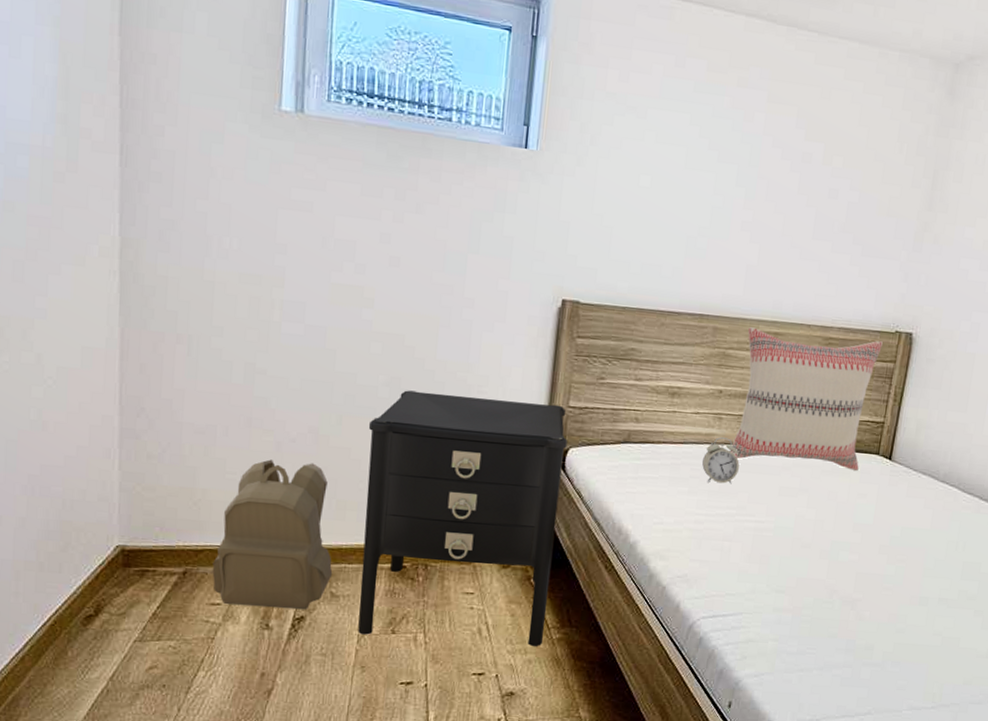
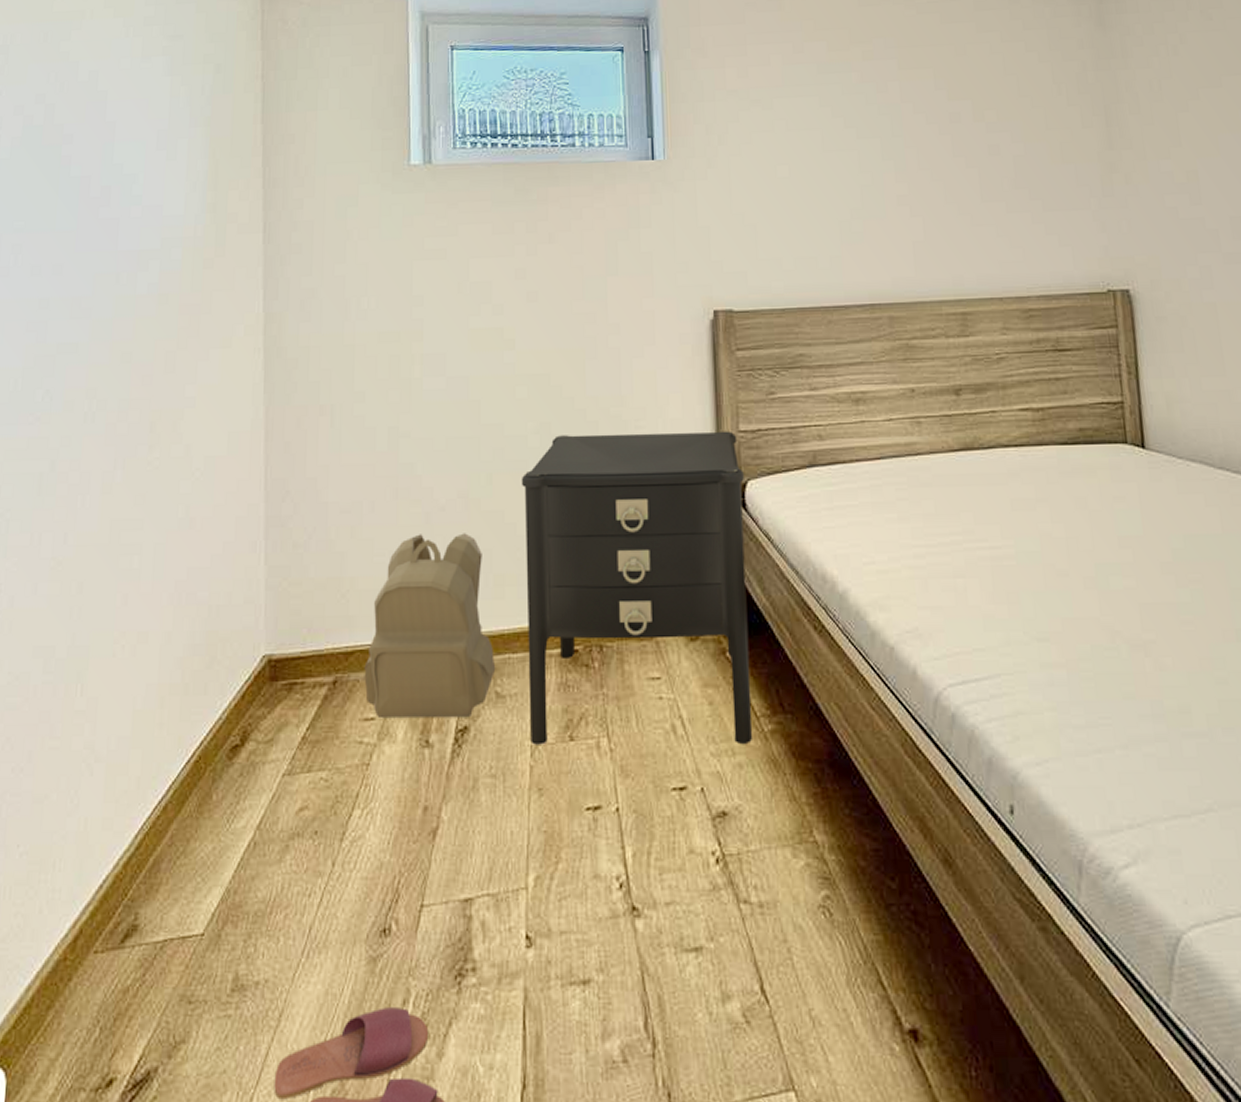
alarm clock: present [702,437,740,484] -> none [908,445,955,504]
pillow: present [731,327,883,471] -> none [930,305,1106,469]

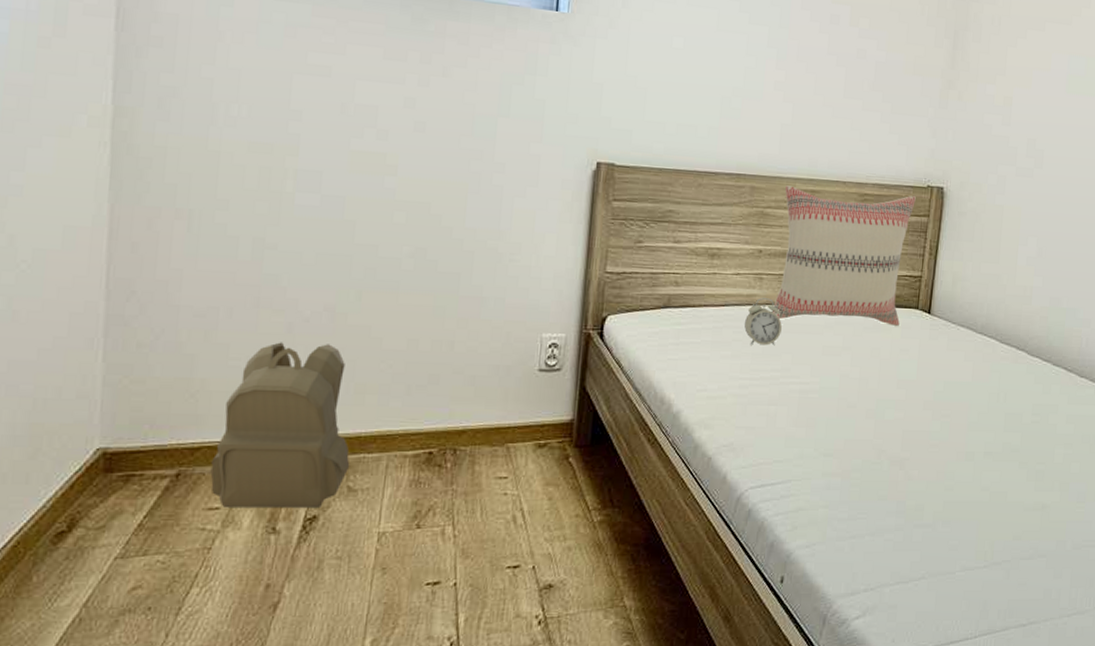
nightstand: present [521,431,752,745] -> none [378,261,605,532]
alarm clock: none [908,445,955,504] -> present [744,298,782,346]
pillow: none [930,305,1106,469] -> present [773,185,916,326]

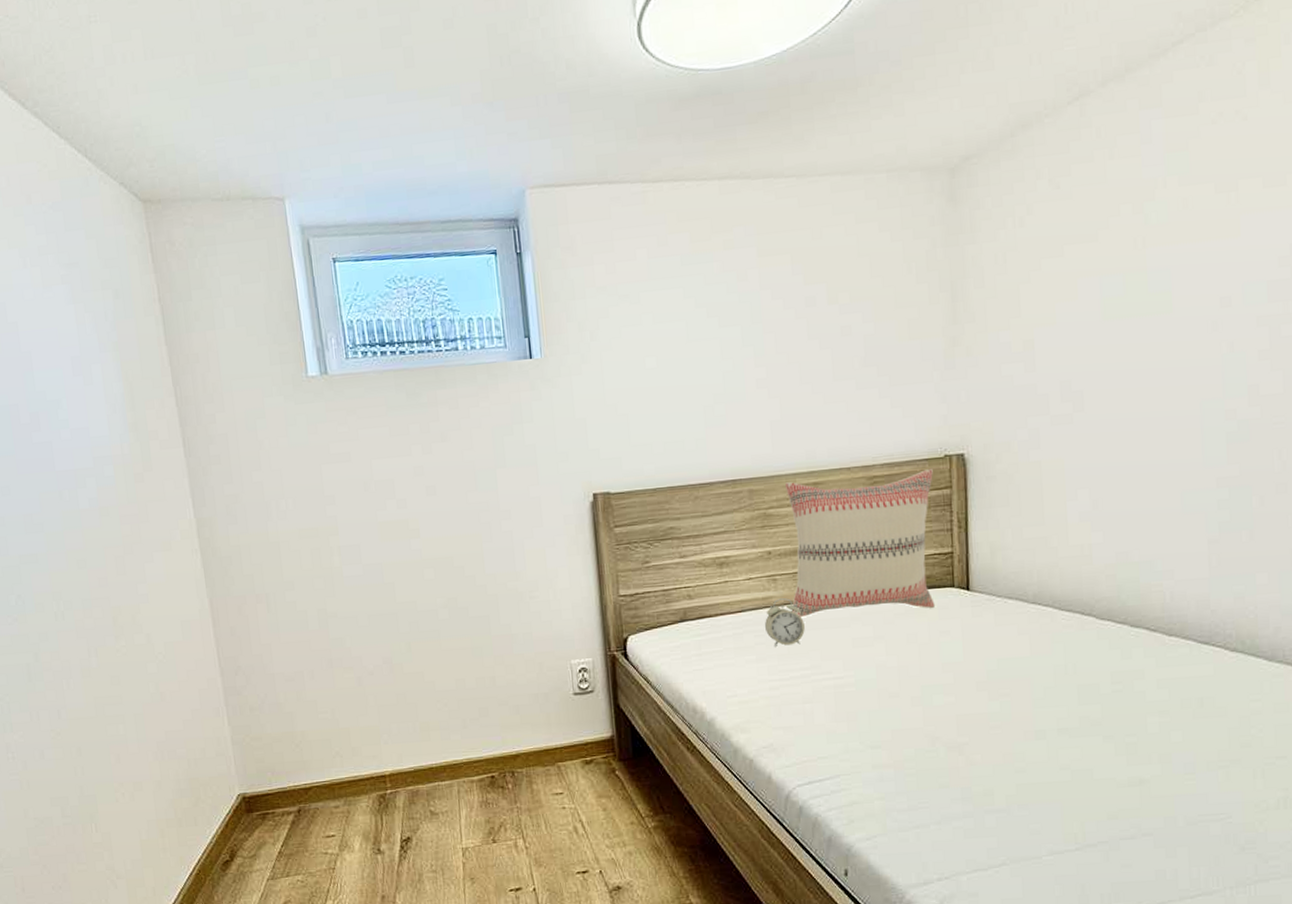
backpack: present [210,342,350,509] -> none [321,691,429,835]

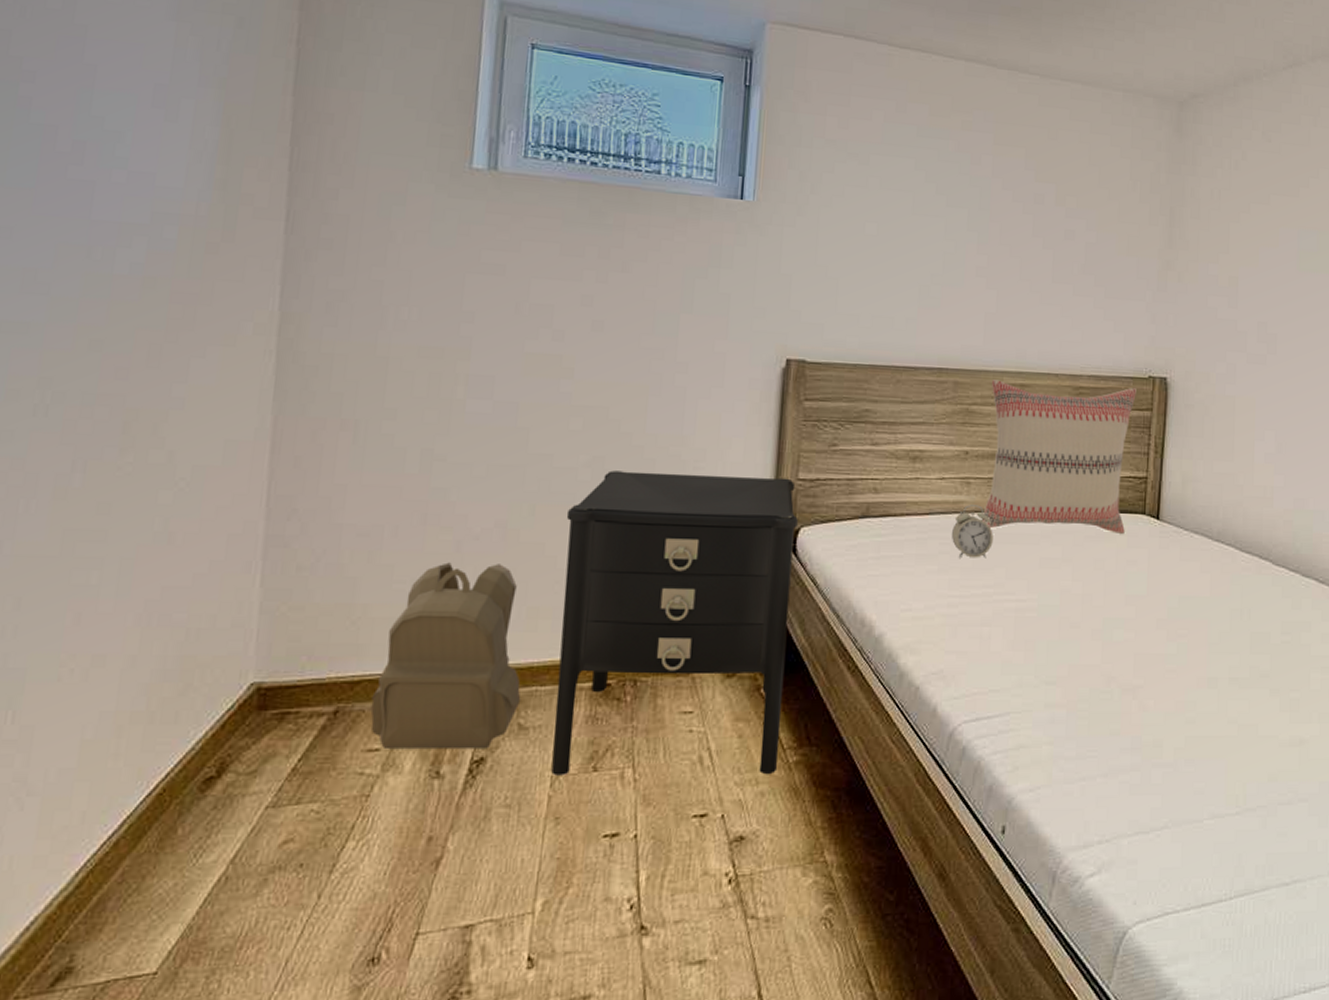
backpack: none [321,691,429,835] -> present [370,562,521,750]
nightstand: none [435,596,639,847] -> present [551,470,798,776]

